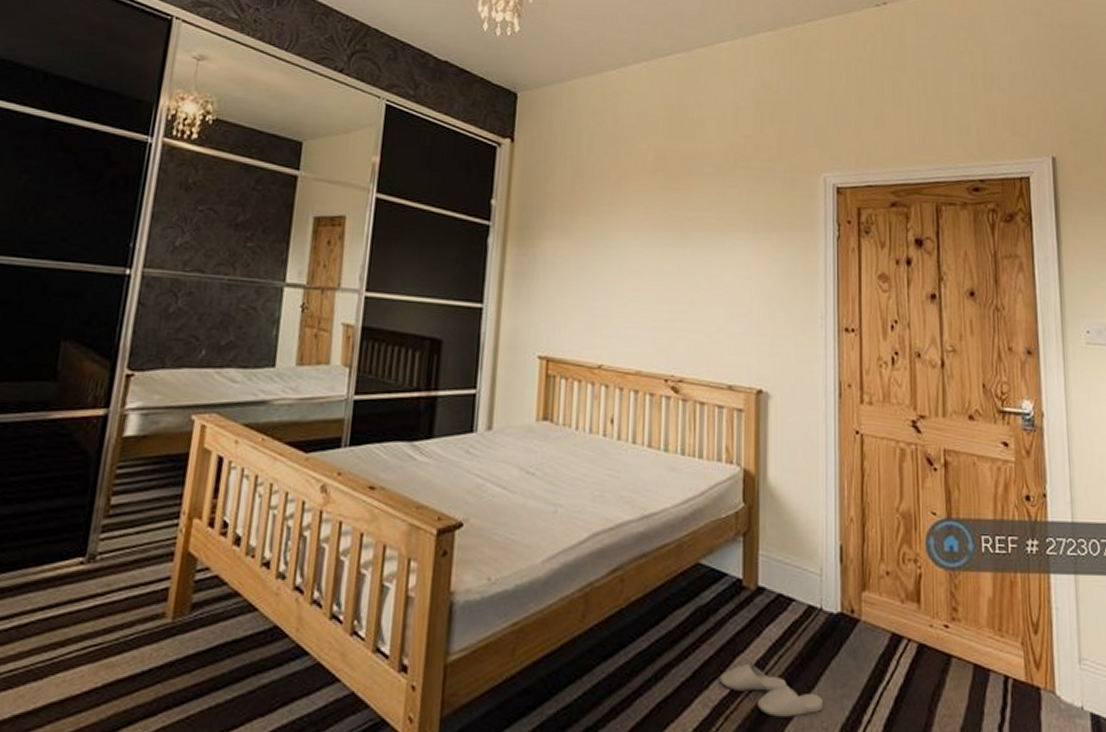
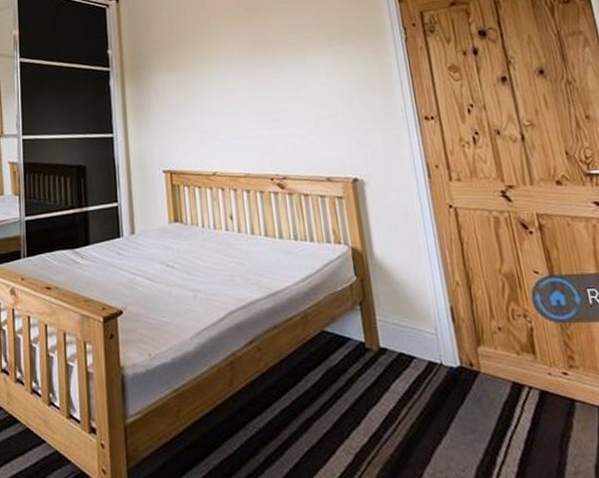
slippers: present [720,663,824,717] -> none [358,414,458,461]

